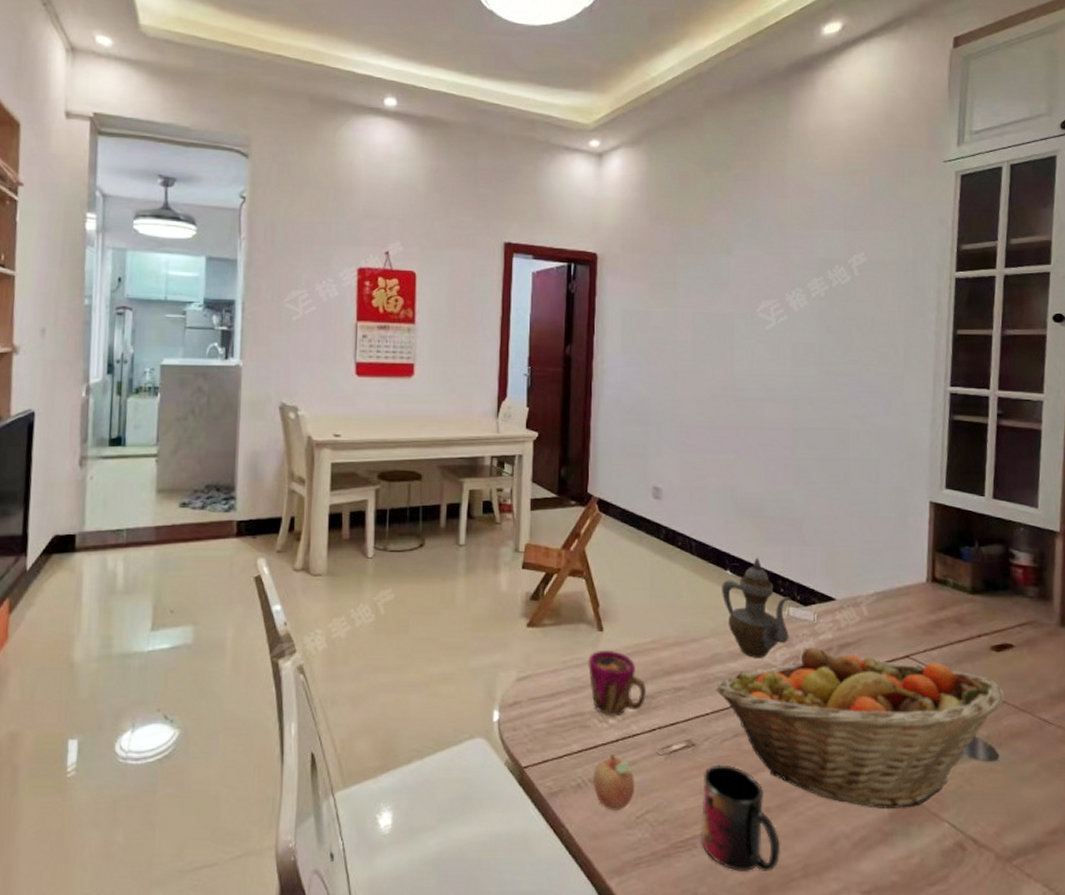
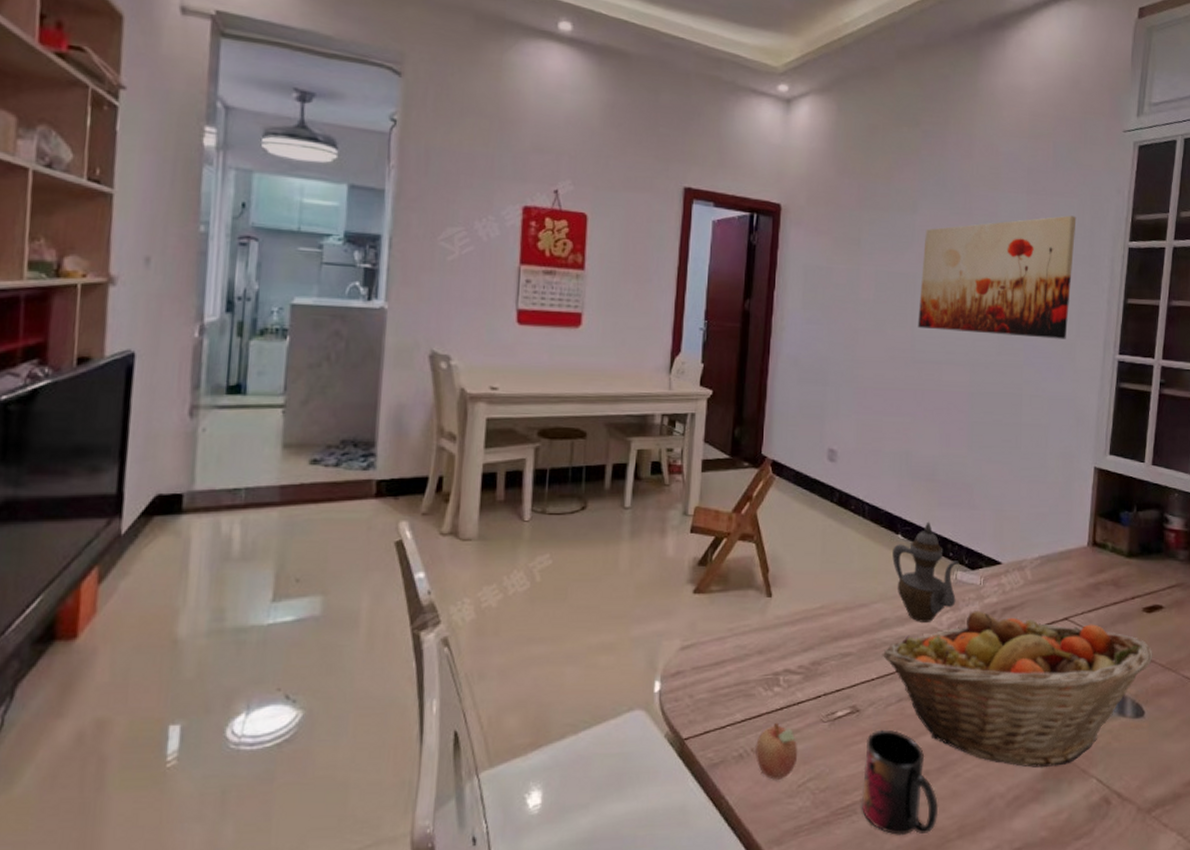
cup: present [588,650,646,717] -> none [755,616,813,684]
wall art: none [737,249,898,373] -> present [917,215,1077,339]

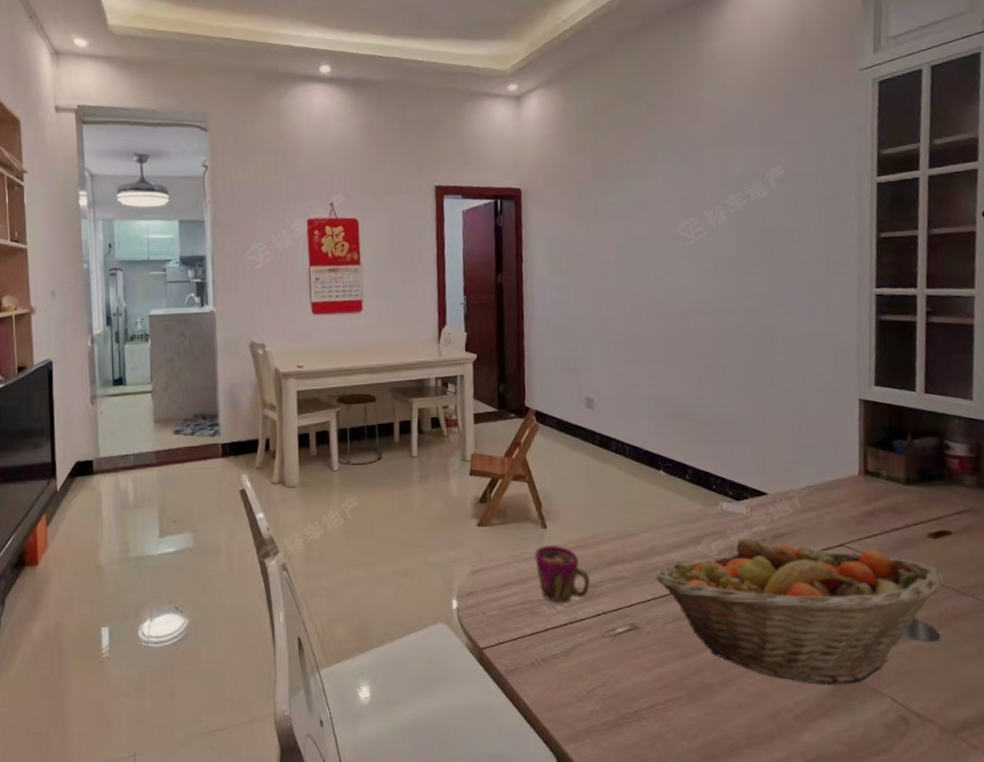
cup: none [755,616,813,684] -> present [535,545,590,604]
fruit: present [755,722,798,780] -> none [545,636,585,686]
mug: present [861,729,939,835] -> none [647,645,726,740]
teapot: present [892,521,960,622] -> none [656,457,724,549]
wall art: present [917,215,1077,339] -> none [659,160,816,283]

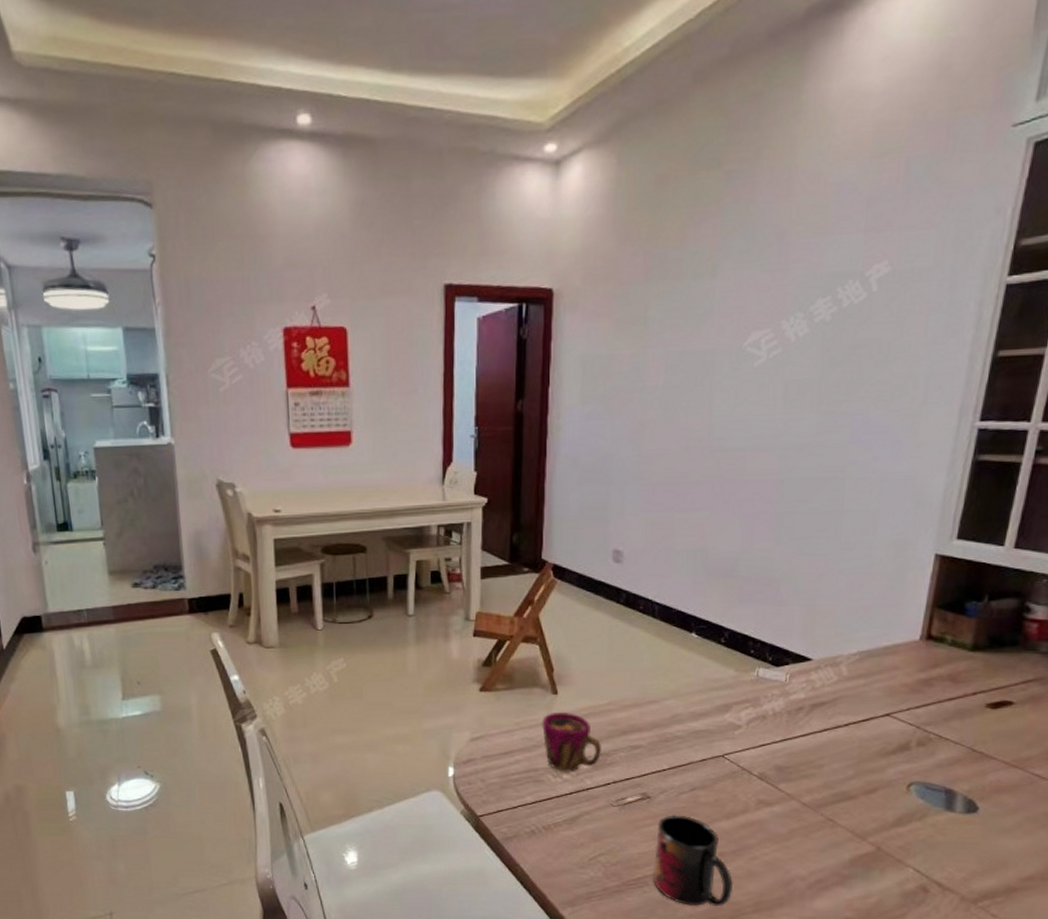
mug: none [647,645,726,740] -> present [653,815,734,906]
fruit basket: present [654,538,945,686] -> none [673,707,996,856]

